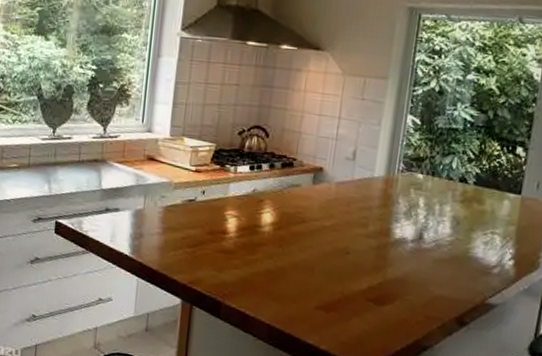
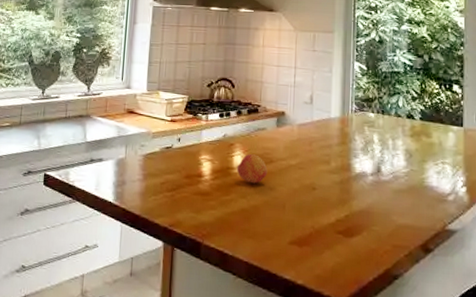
fruit: none [264,212,299,244] -> present [236,154,268,184]

